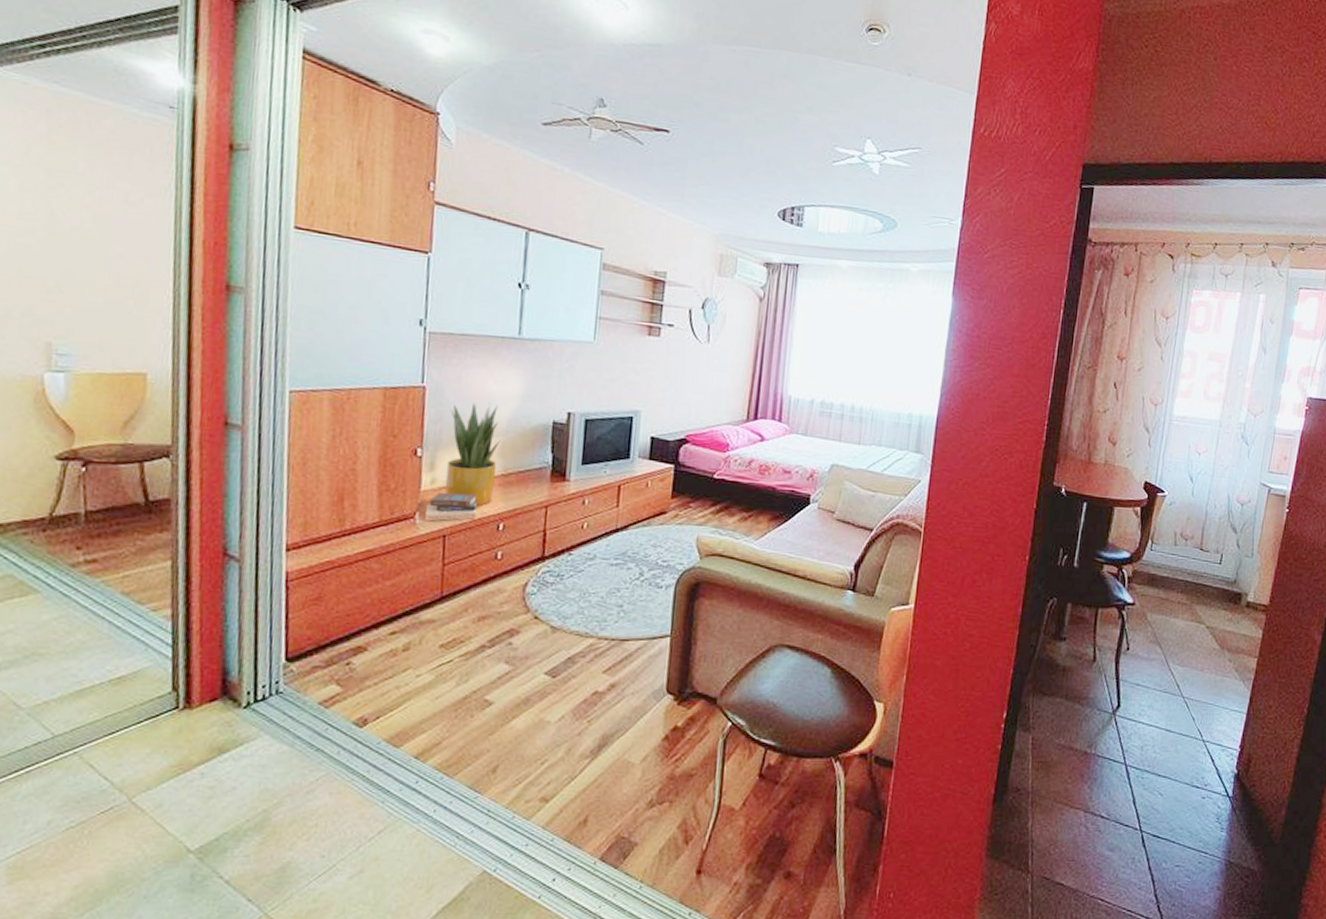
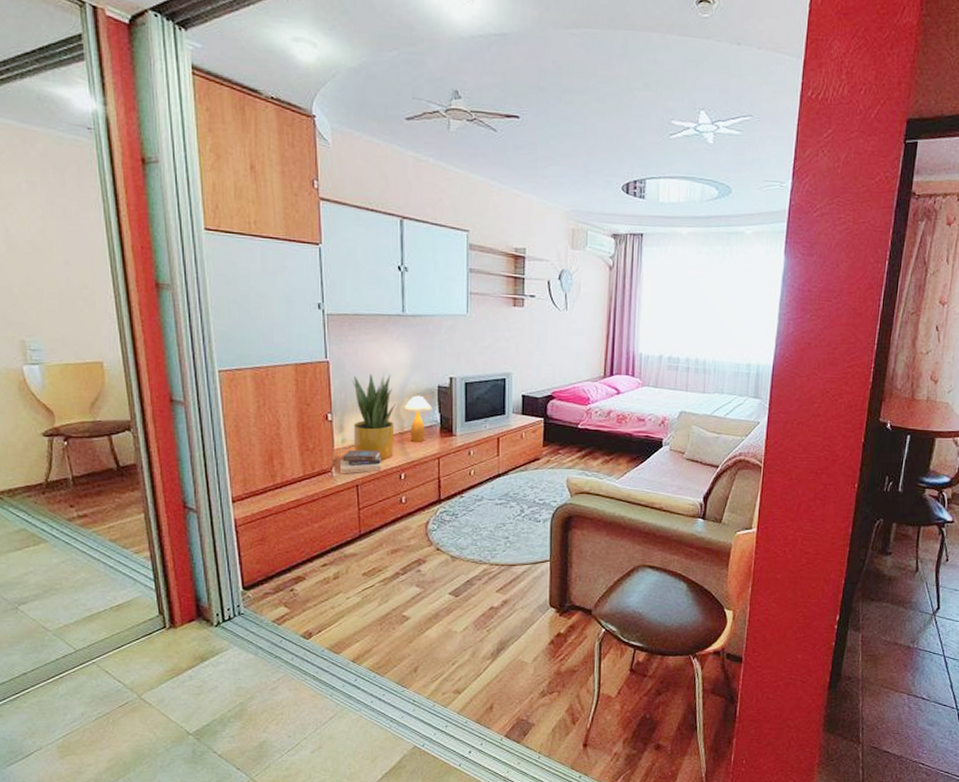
table lamp: none [509,430,545,488] -> present [403,394,434,443]

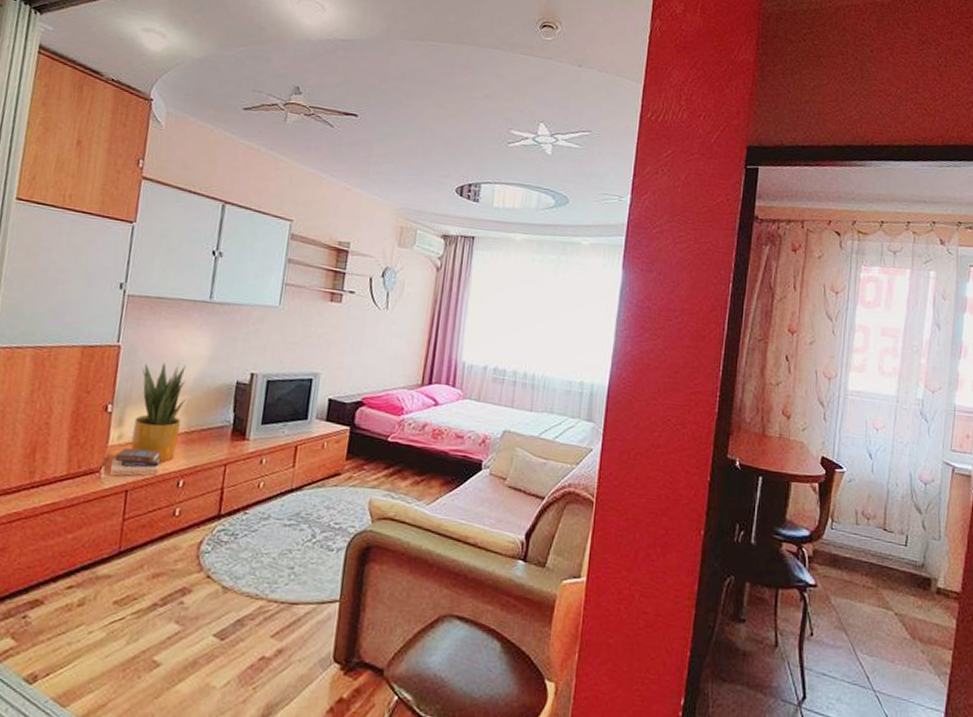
table lamp: present [403,394,434,443] -> none [193,389,228,446]

